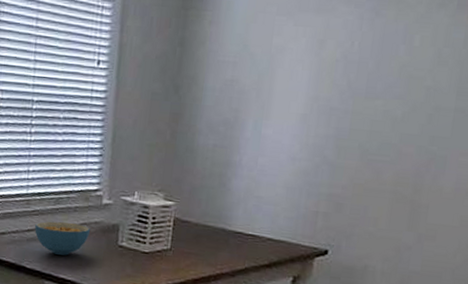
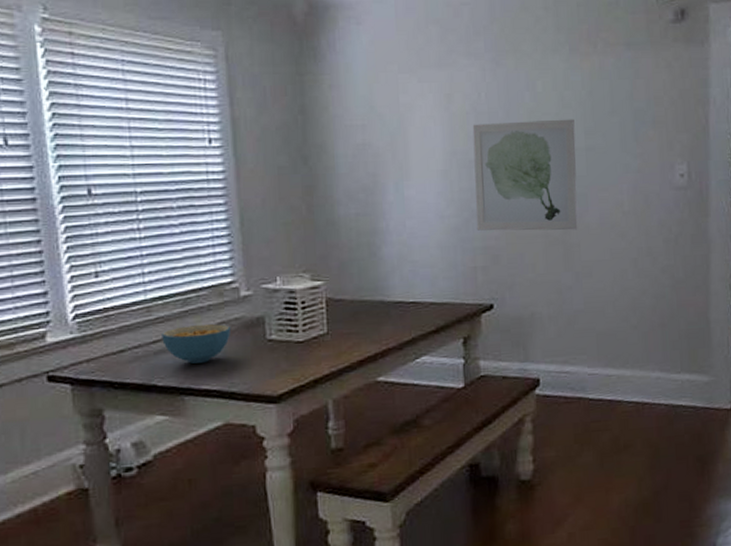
wall art: none [325,72,448,191] -> present [472,119,578,231]

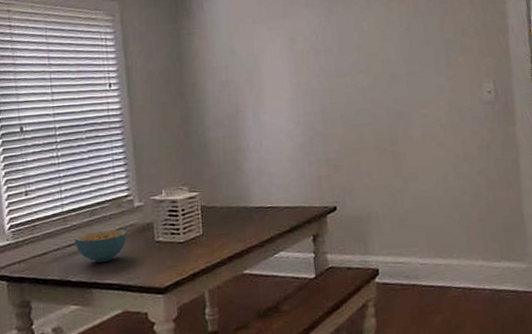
wall art: present [472,119,578,231] -> none [312,51,404,146]

